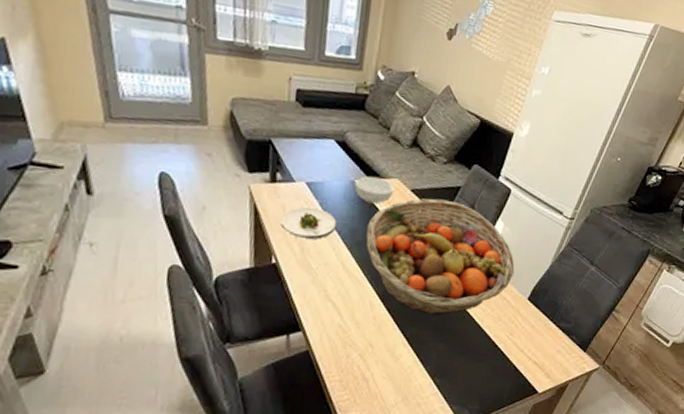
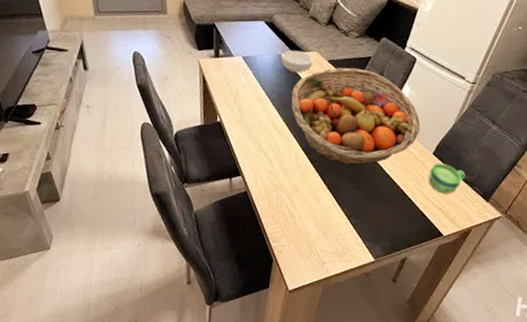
salad plate: present [281,206,336,239] -> none [223,76,267,102]
cup: none [522,309,563,345] -> present [428,163,466,194]

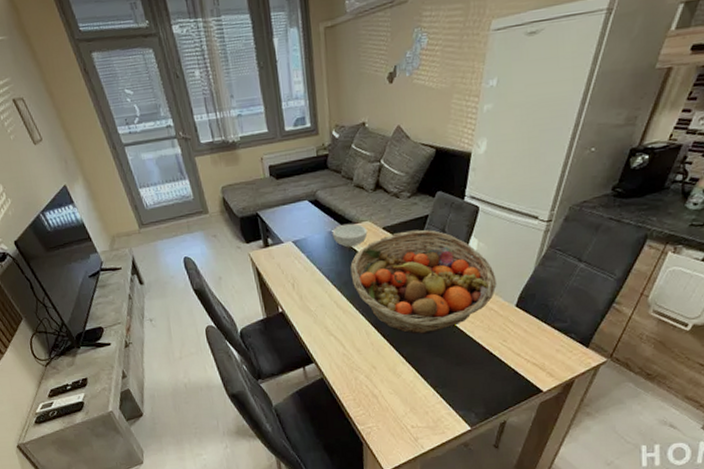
cup: present [428,163,466,194] -> none [515,314,557,347]

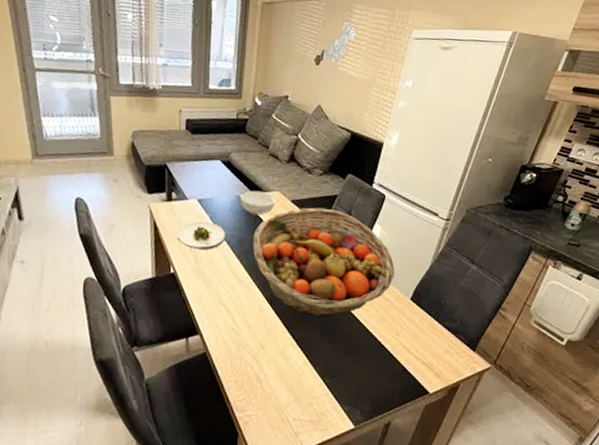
salad plate: none [279,260,324,287] -> present [177,220,225,250]

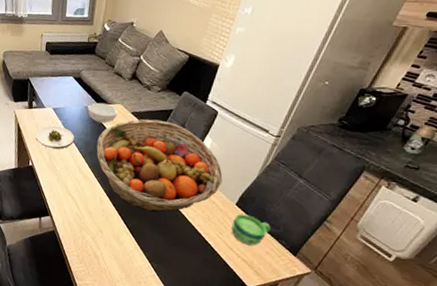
cup: none [408,309,448,345] -> present [231,214,271,246]

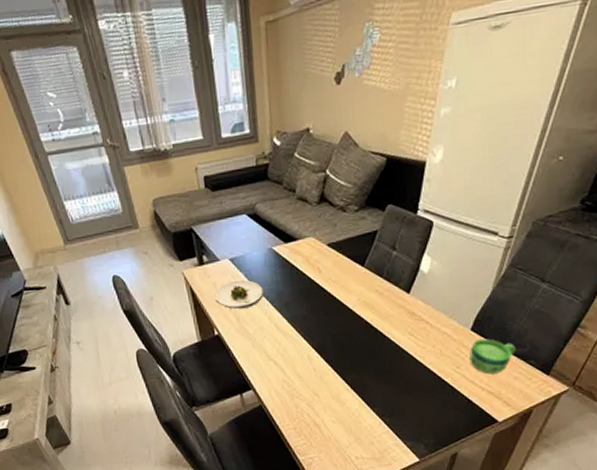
cereal bowl: present [87,102,118,124] -> none [272,239,311,266]
fruit basket: present [96,119,223,213] -> none [292,246,451,360]

